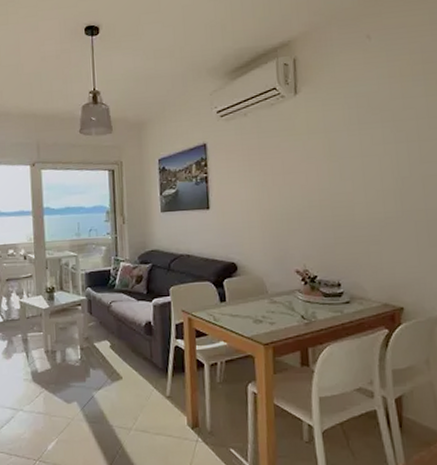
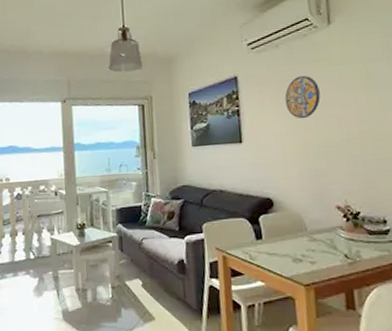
manhole cover: none [251,144,285,187] -> present [284,76,321,119]

